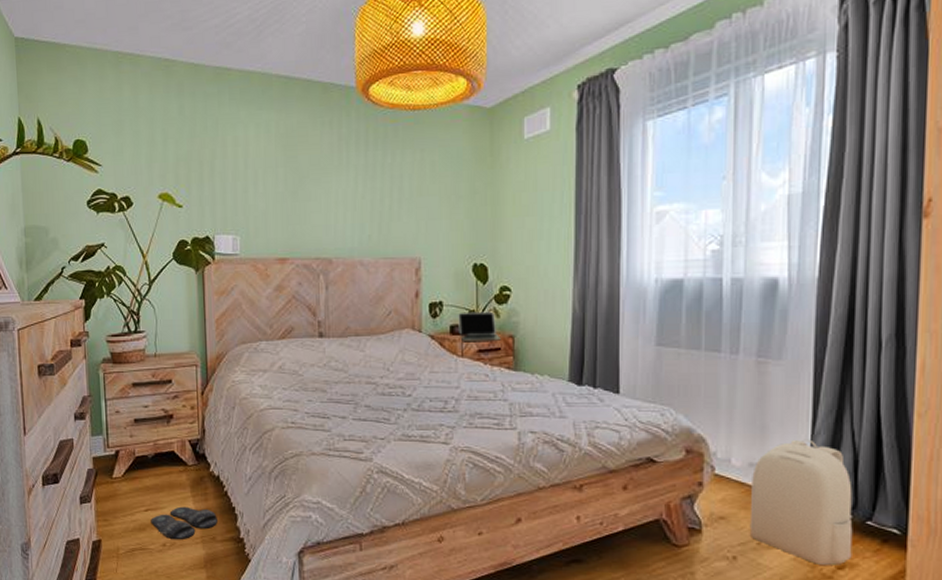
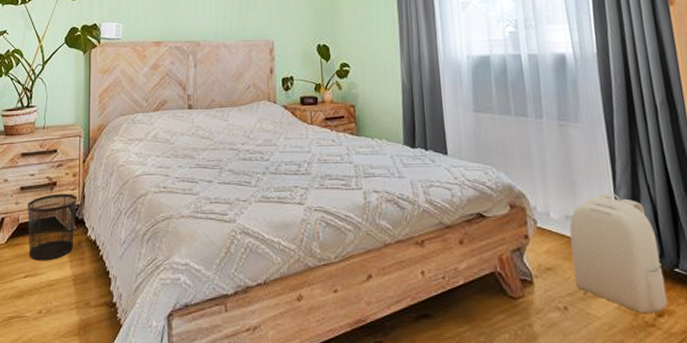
waste bin: none [143,426,197,495] -> present [27,193,77,261]
slippers: present [151,506,217,539] -> none [29,272,92,305]
laptop: present [458,311,501,342] -> none [307,84,344,112]

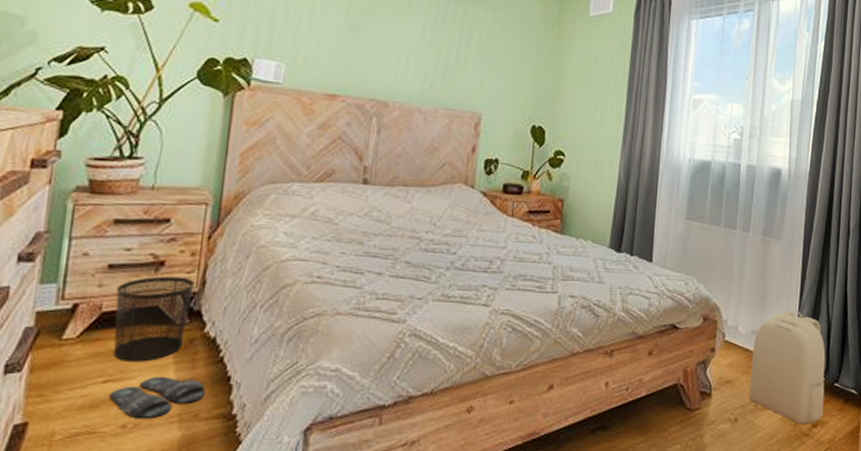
slippers: none [29,272,92,305] -> present [109,376,205,418]

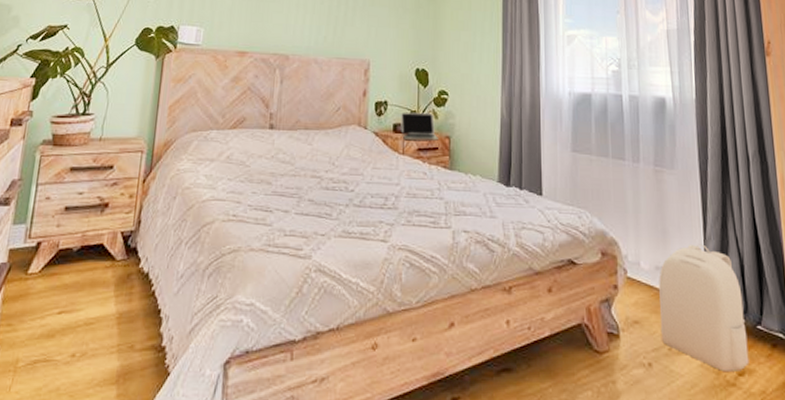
slippers: present [109,376,205,418] -> none [62,308,140,348]
waste bin: present [113,276,195,362] -> none [66,216,132,295]
laptop: none [511,172,551,203] -> present [401,112,438,141]

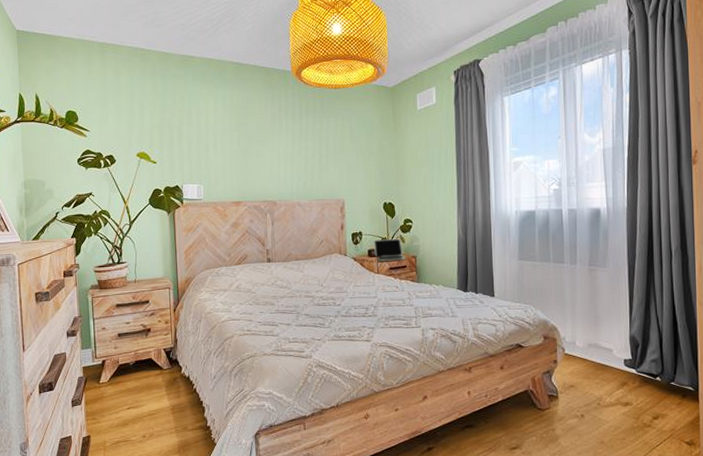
backpack: present [659,244,749,371] -> none [591,324,663,417]

